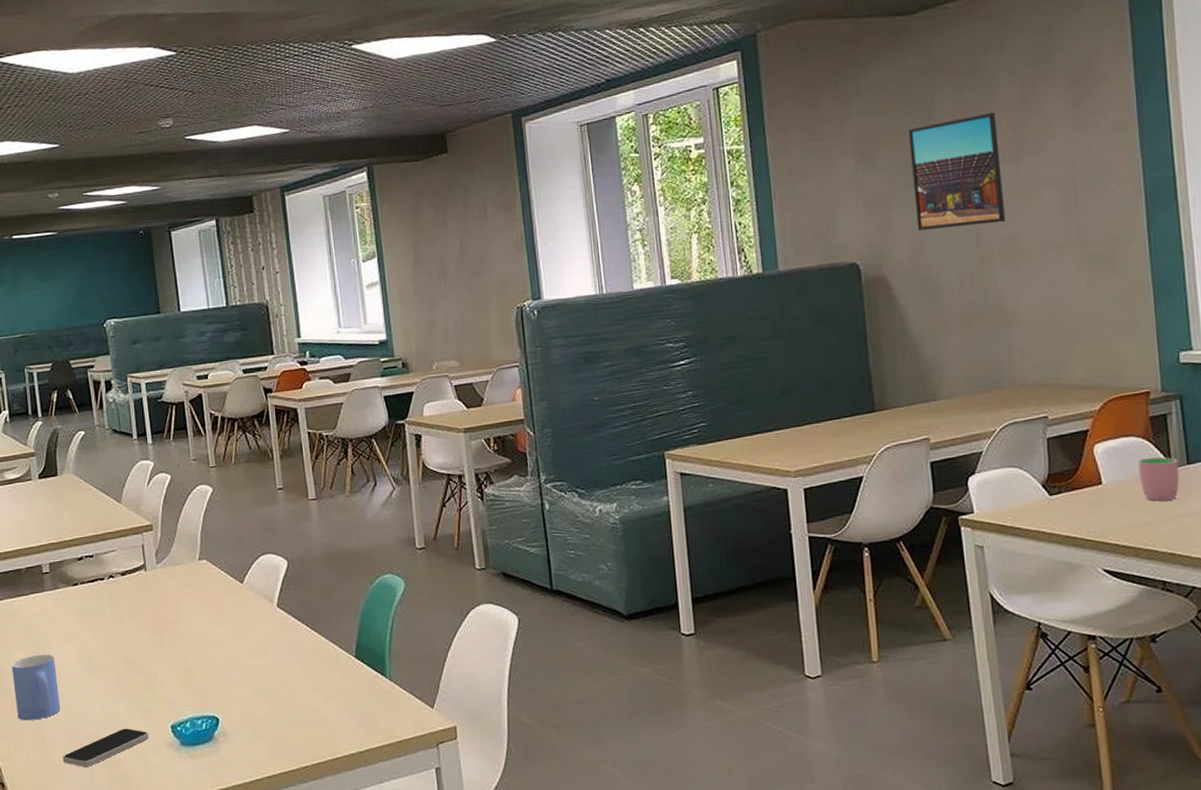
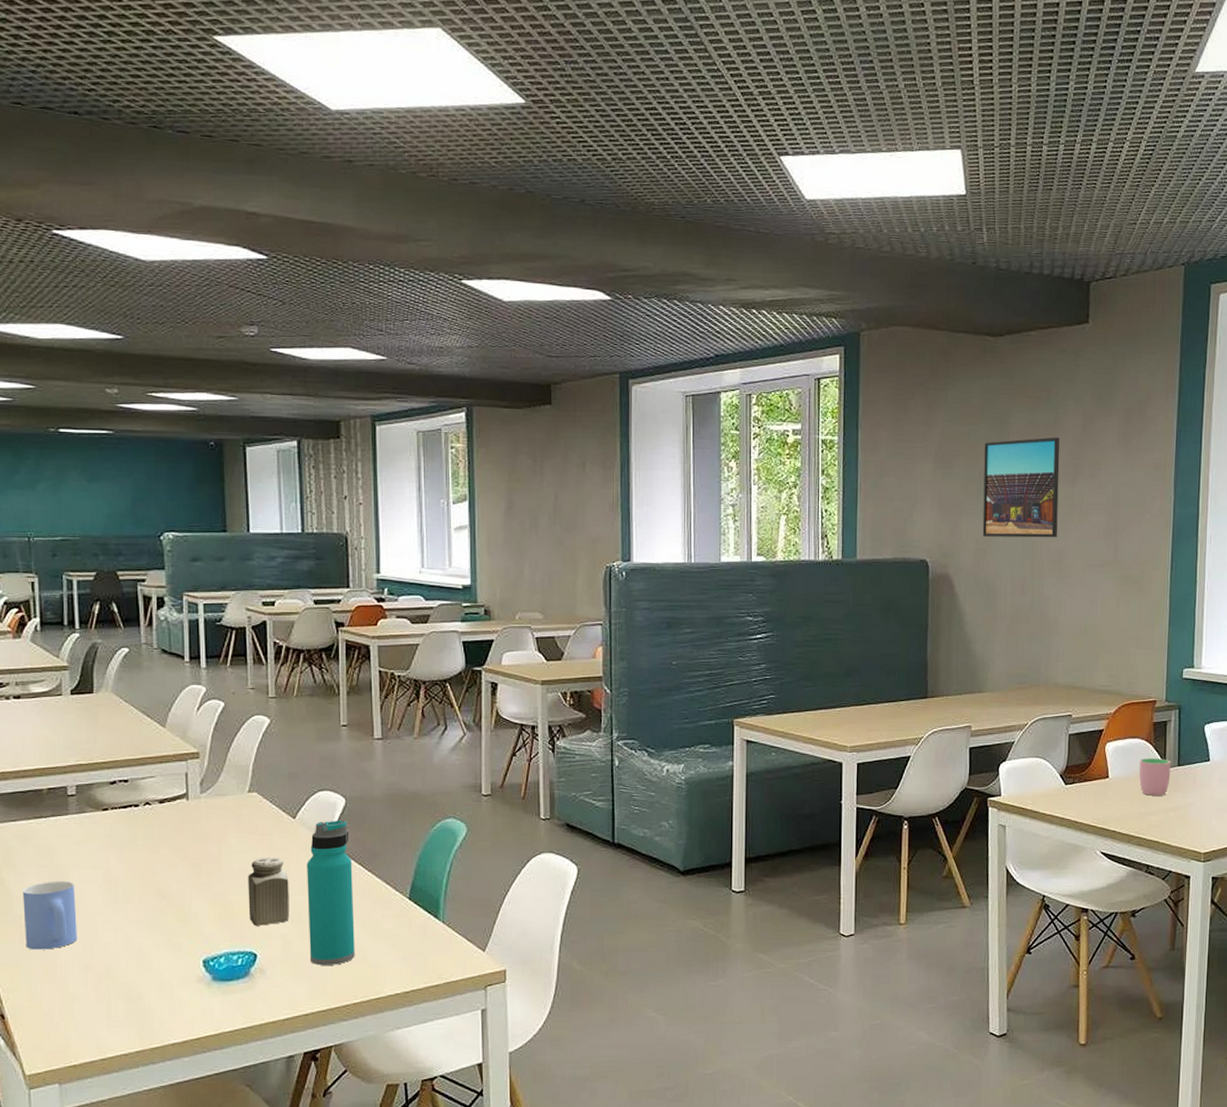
smartphone: present [62,728,149,767] -> none [75,961,177,1000]
salt shaker: none [204,621,246,690] -> present [247,856,290,926]
water bottle: none [257,581,309,727] -> present [306,820,355,965]

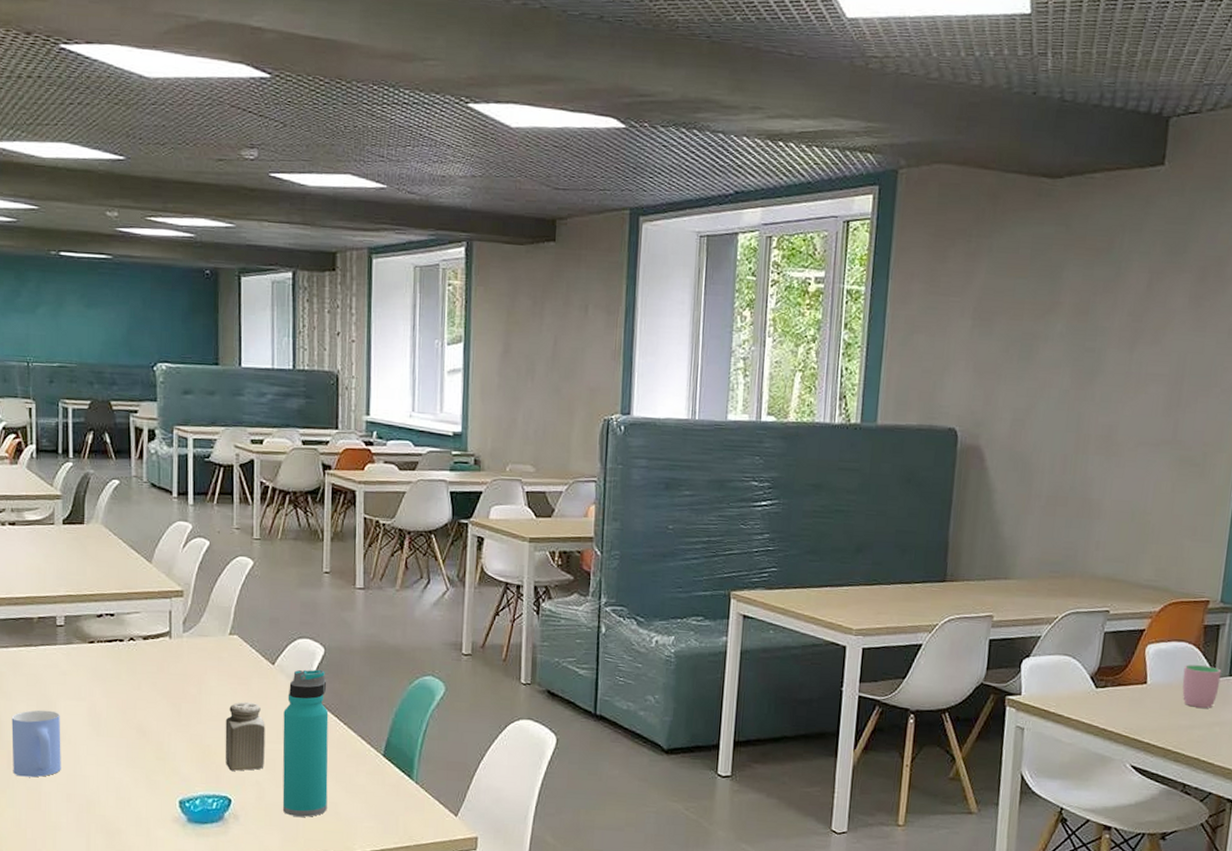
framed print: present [982,437,1060,538] -> none [1021,295,1120,411]

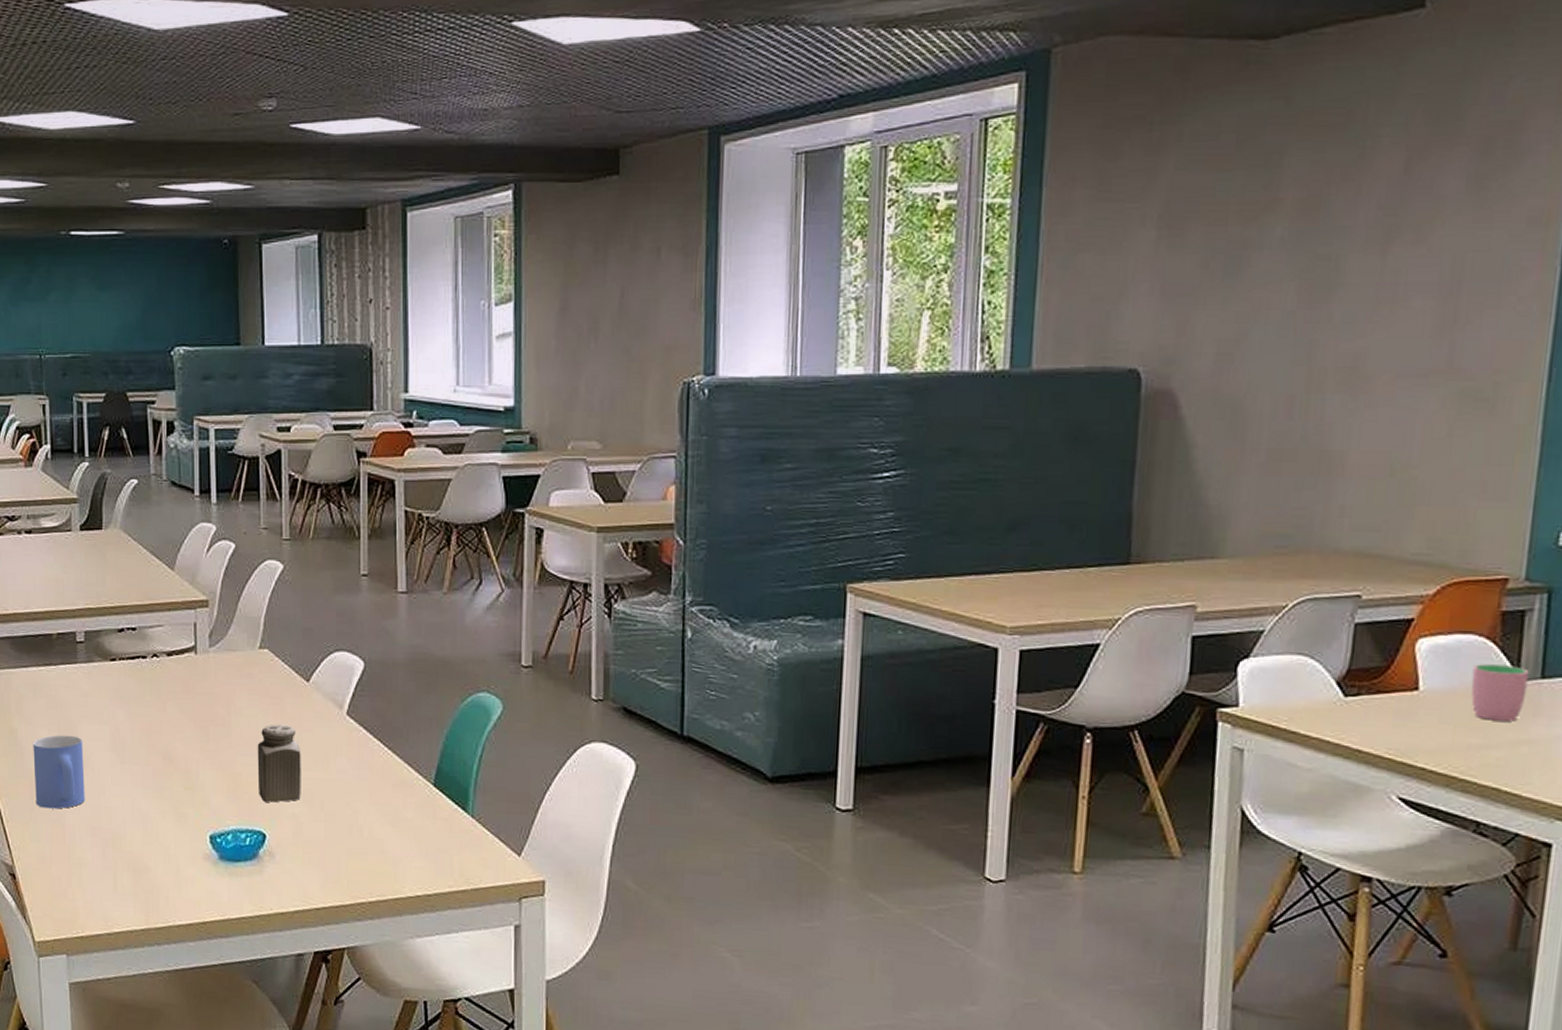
water bottle: present [282,669,329,817] -> none [320,686,372,855]

